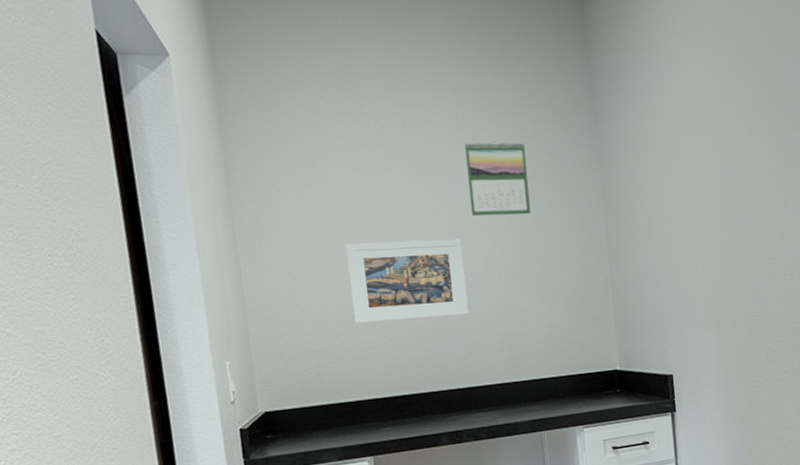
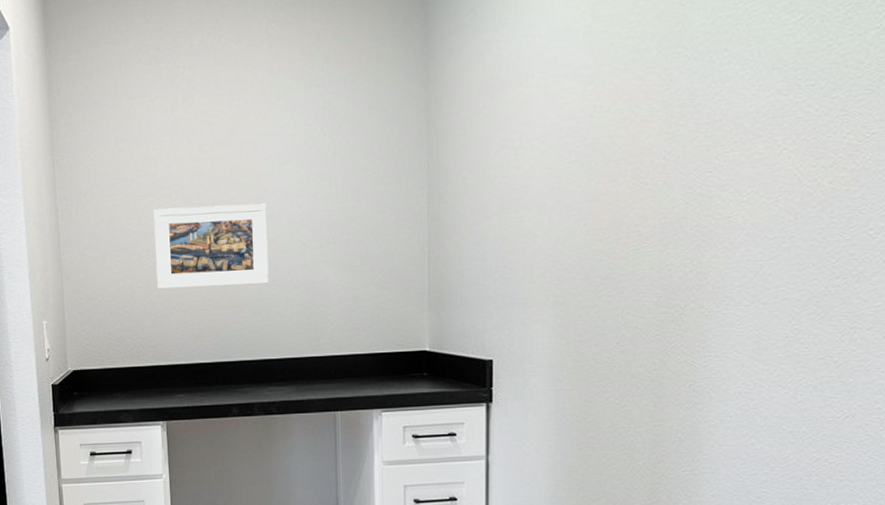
calendar: present [464,141,531,216] -> none [277,95,344,179]

